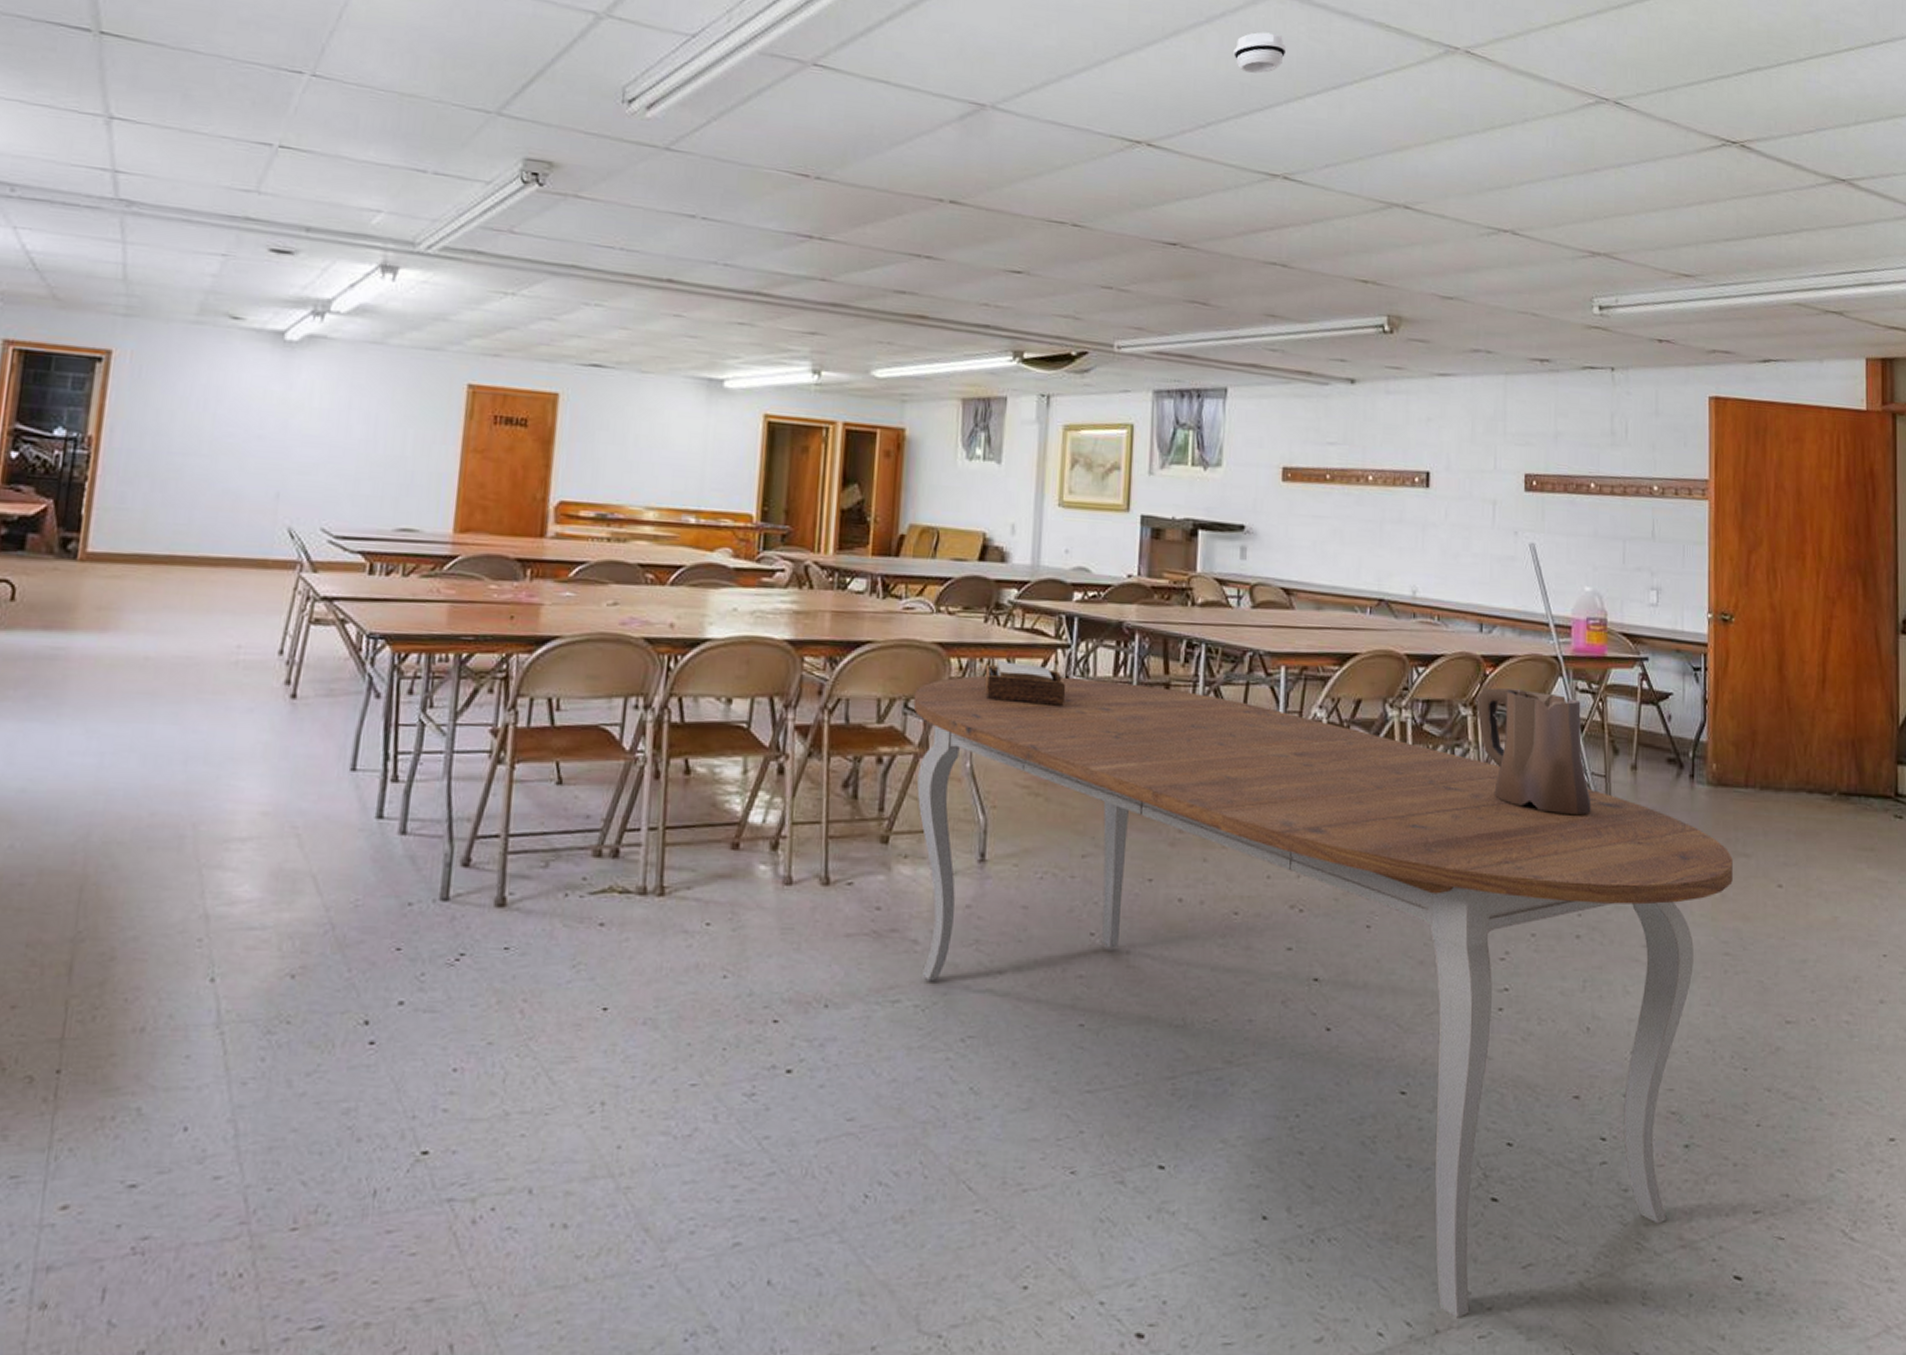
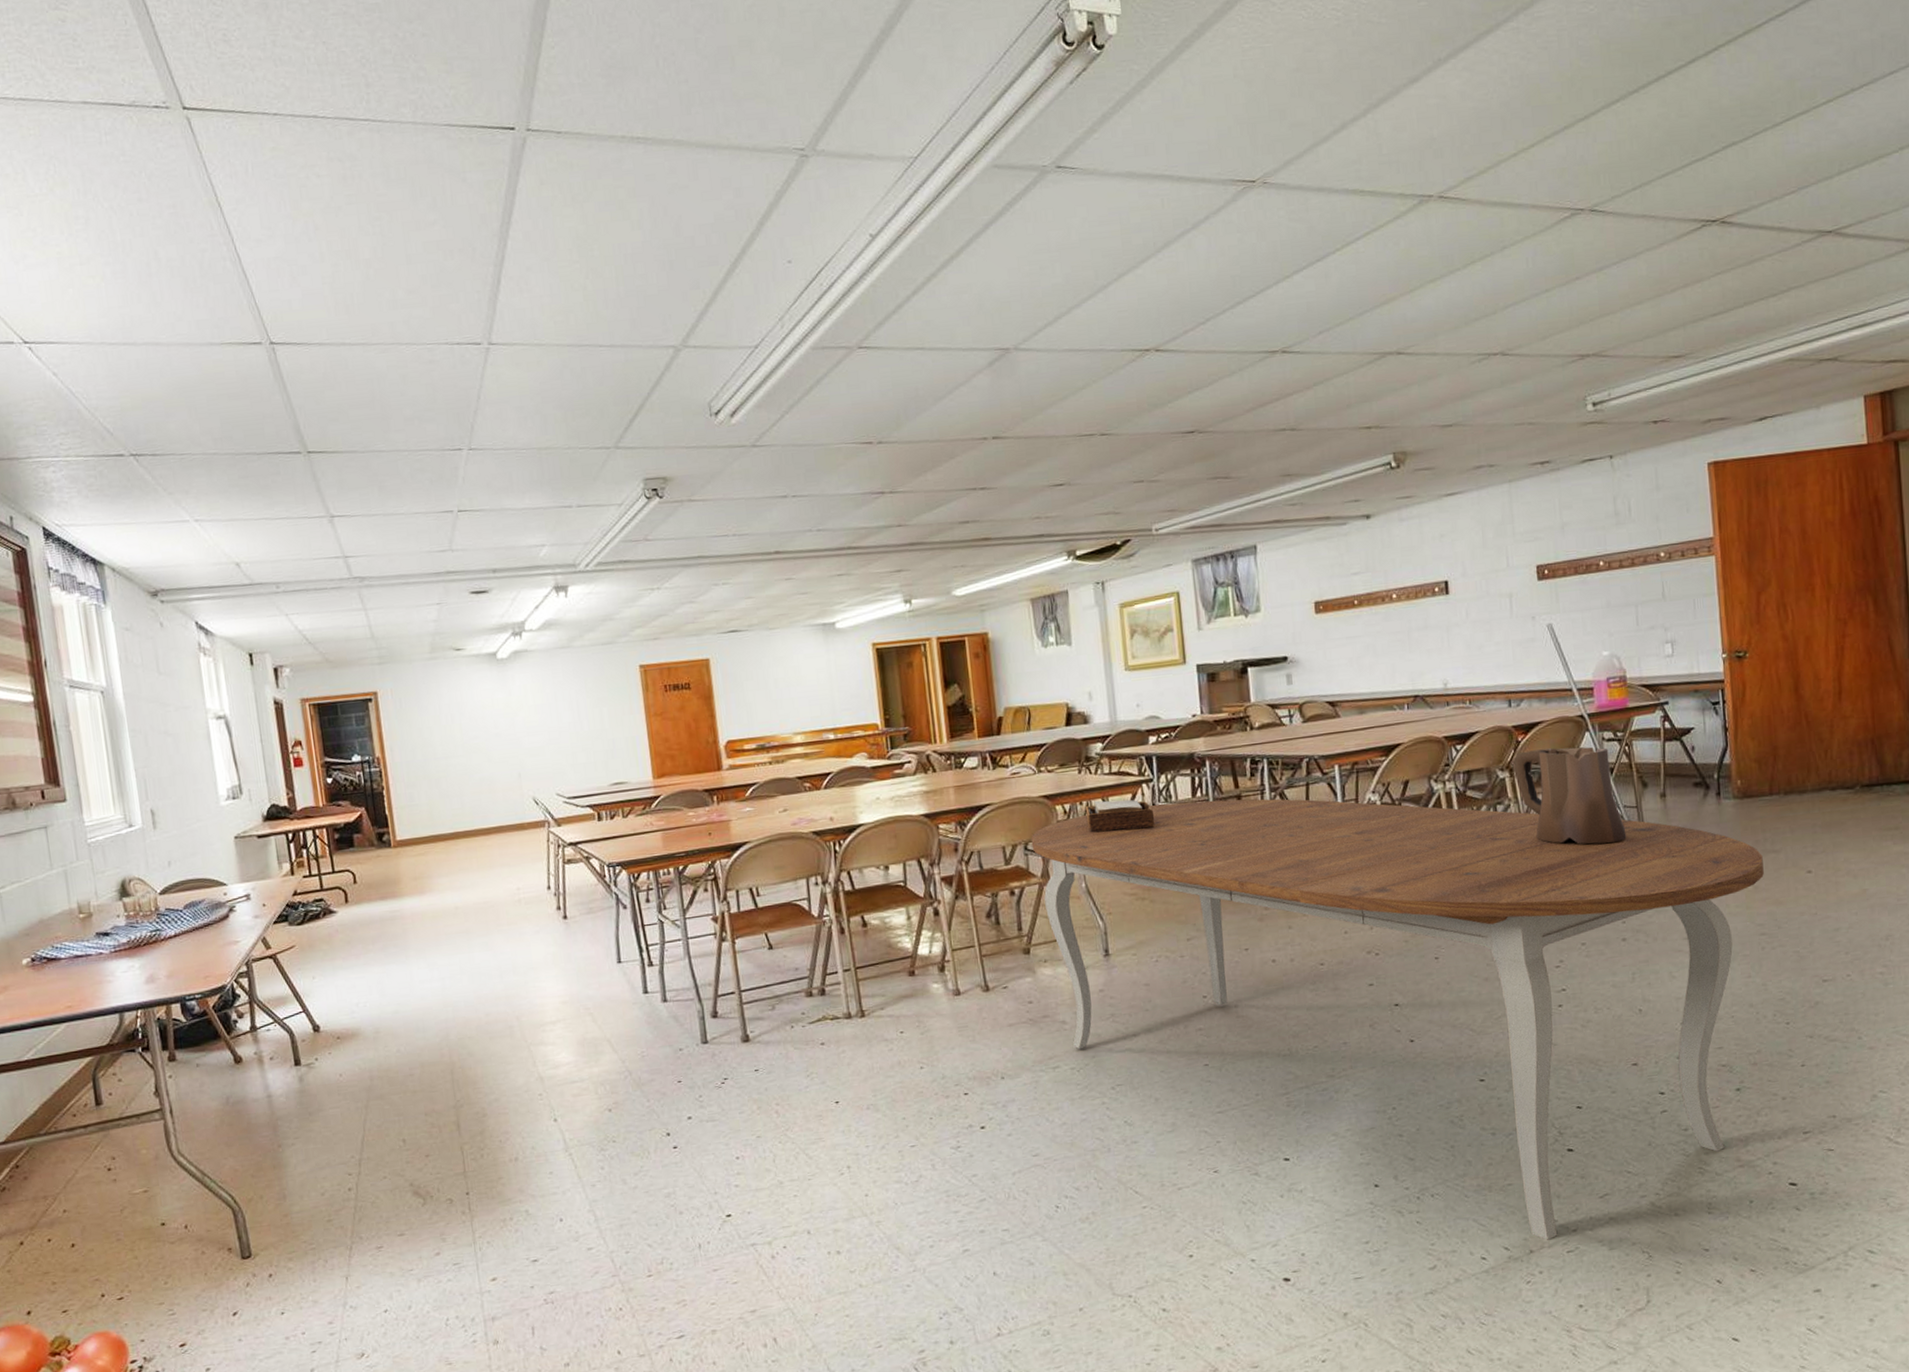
smoke detector: present [1233,32,1287,74] -> none [1221,223,1270,265]

